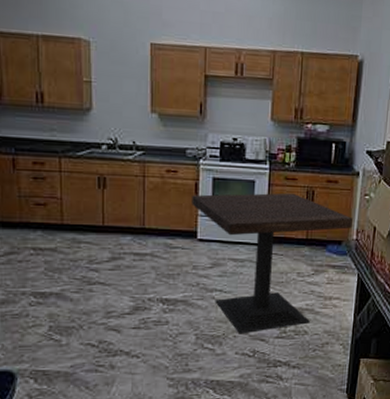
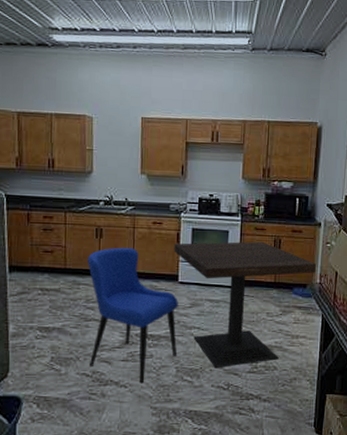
dining chair: none [88,199,197,353] -> present [87,247,178,384]

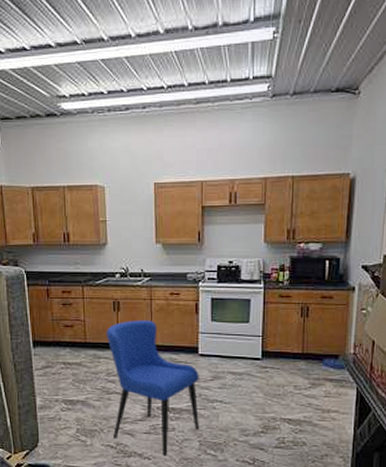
dining table: present [174,241,316,368] -> none [193,309,349,443]

